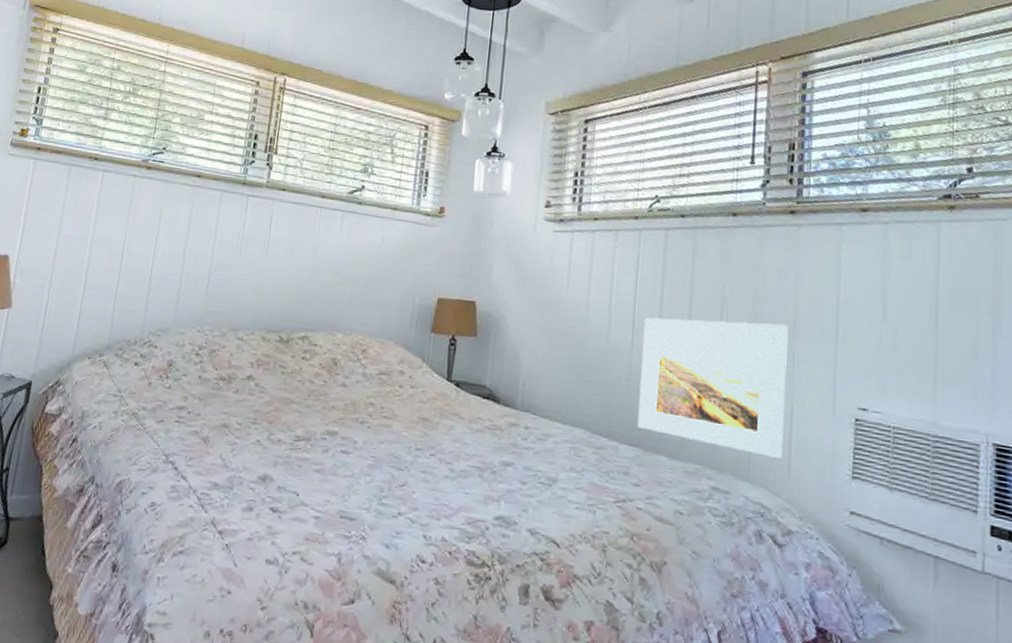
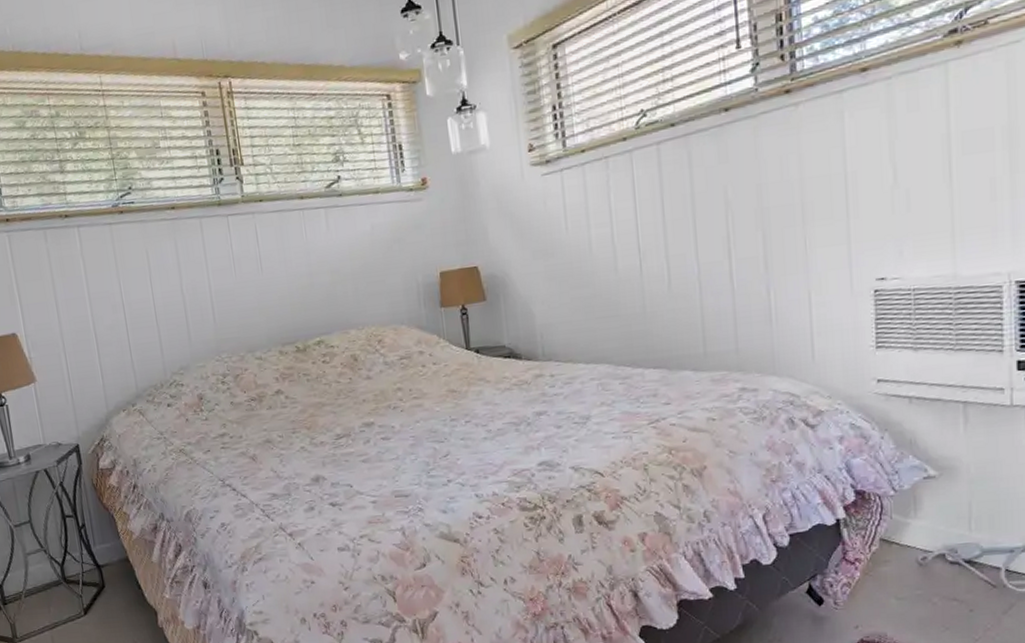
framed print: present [637,317,789,459] -> none [649,212,805,350]

